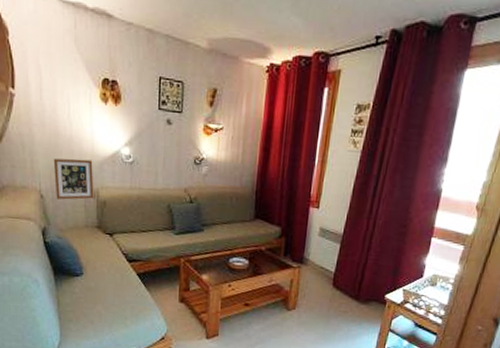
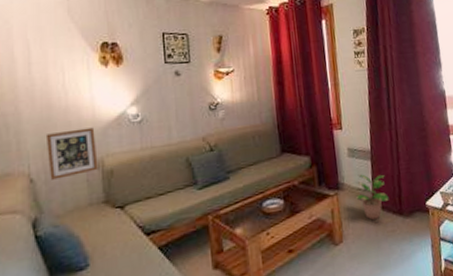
potted plant: none [317,254,351,299] -> present [356,174,389,221]

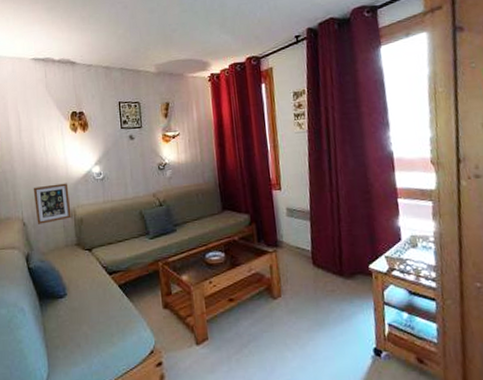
potted plant: present [356,174,389,221] -> none [294,233,329,279]

